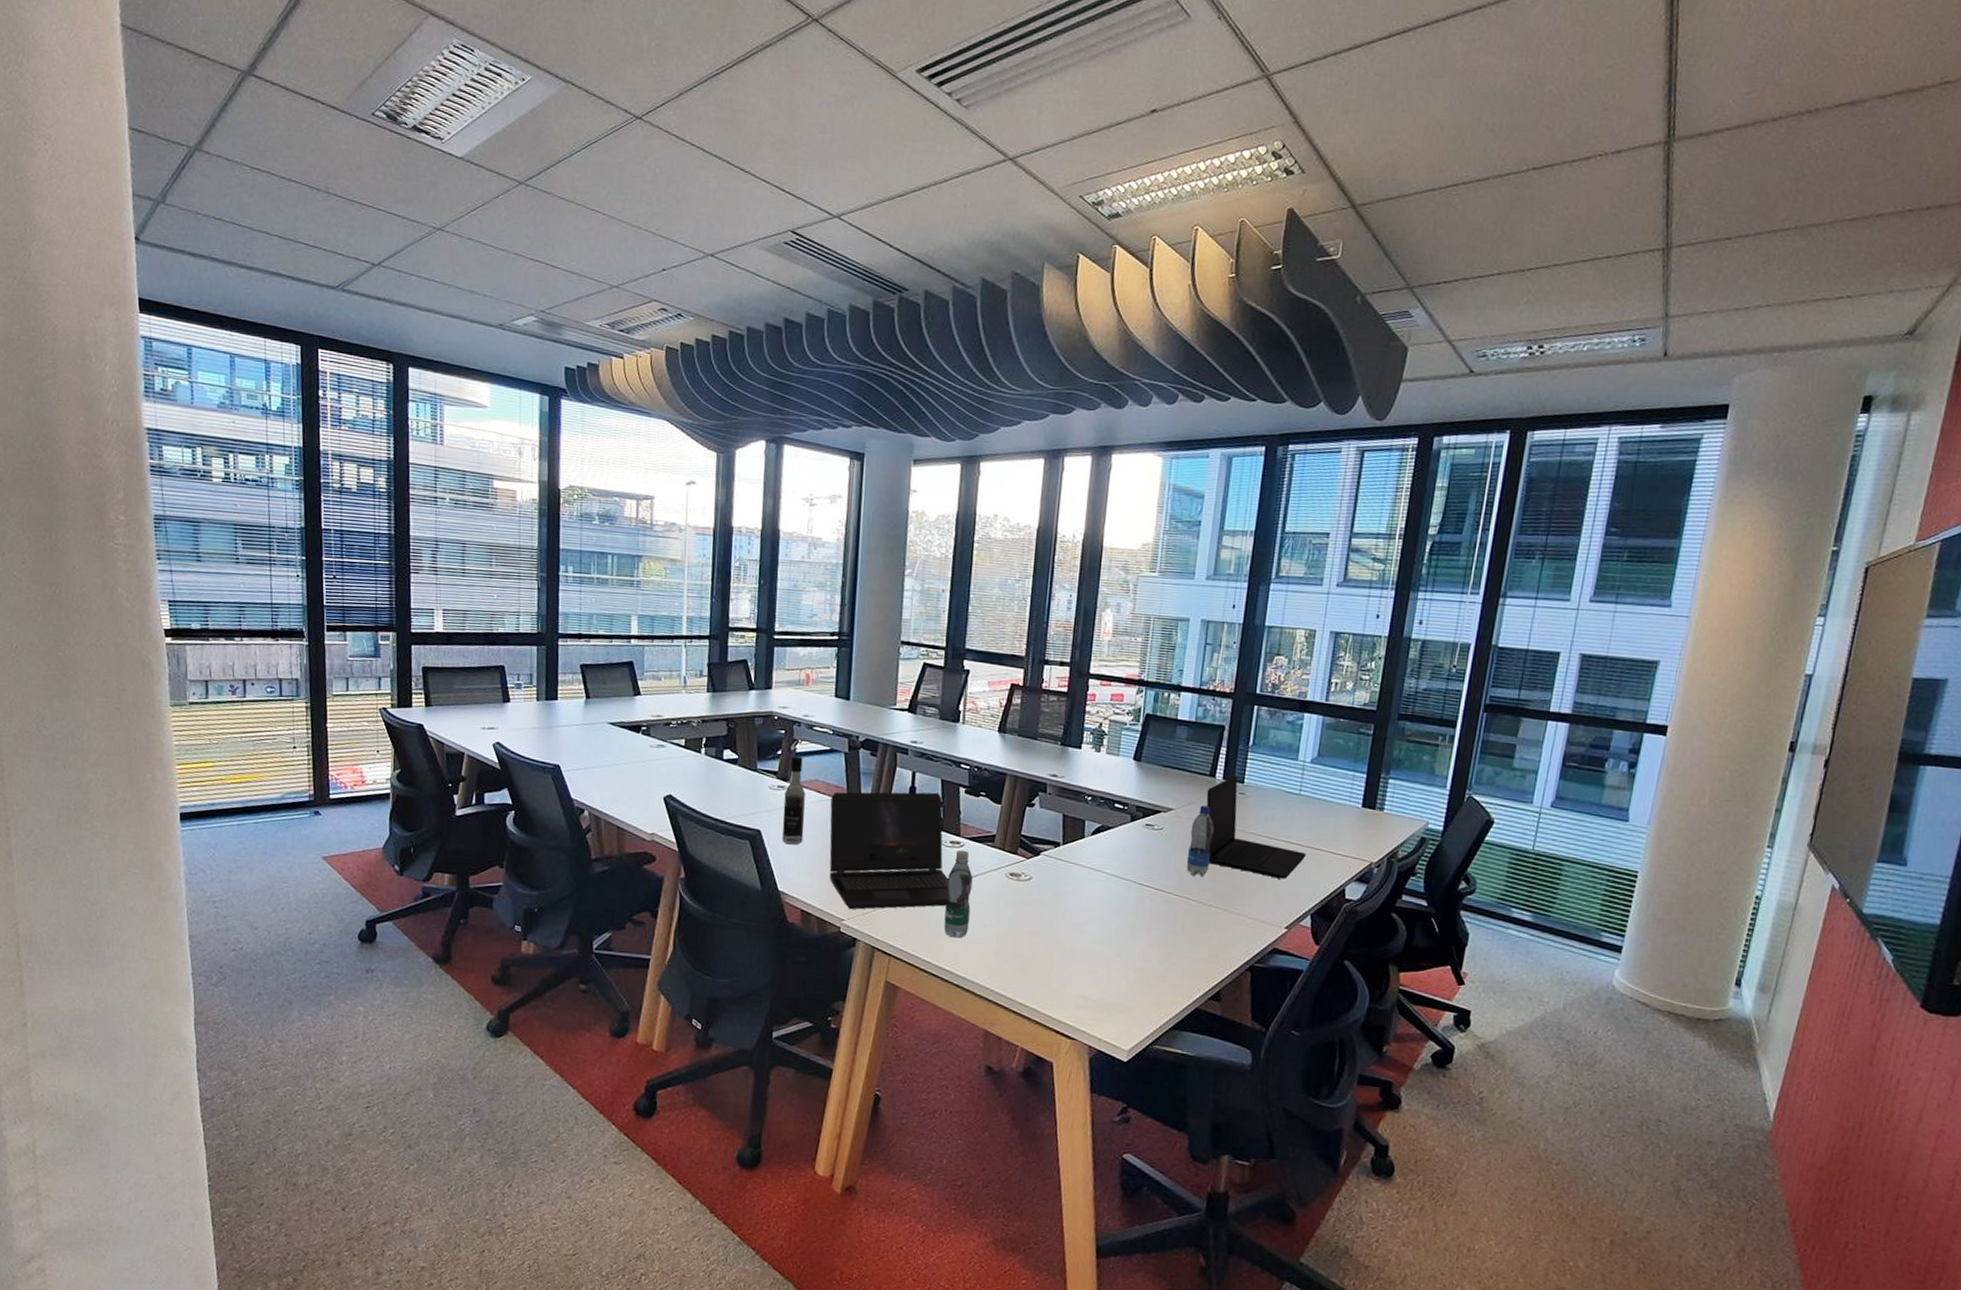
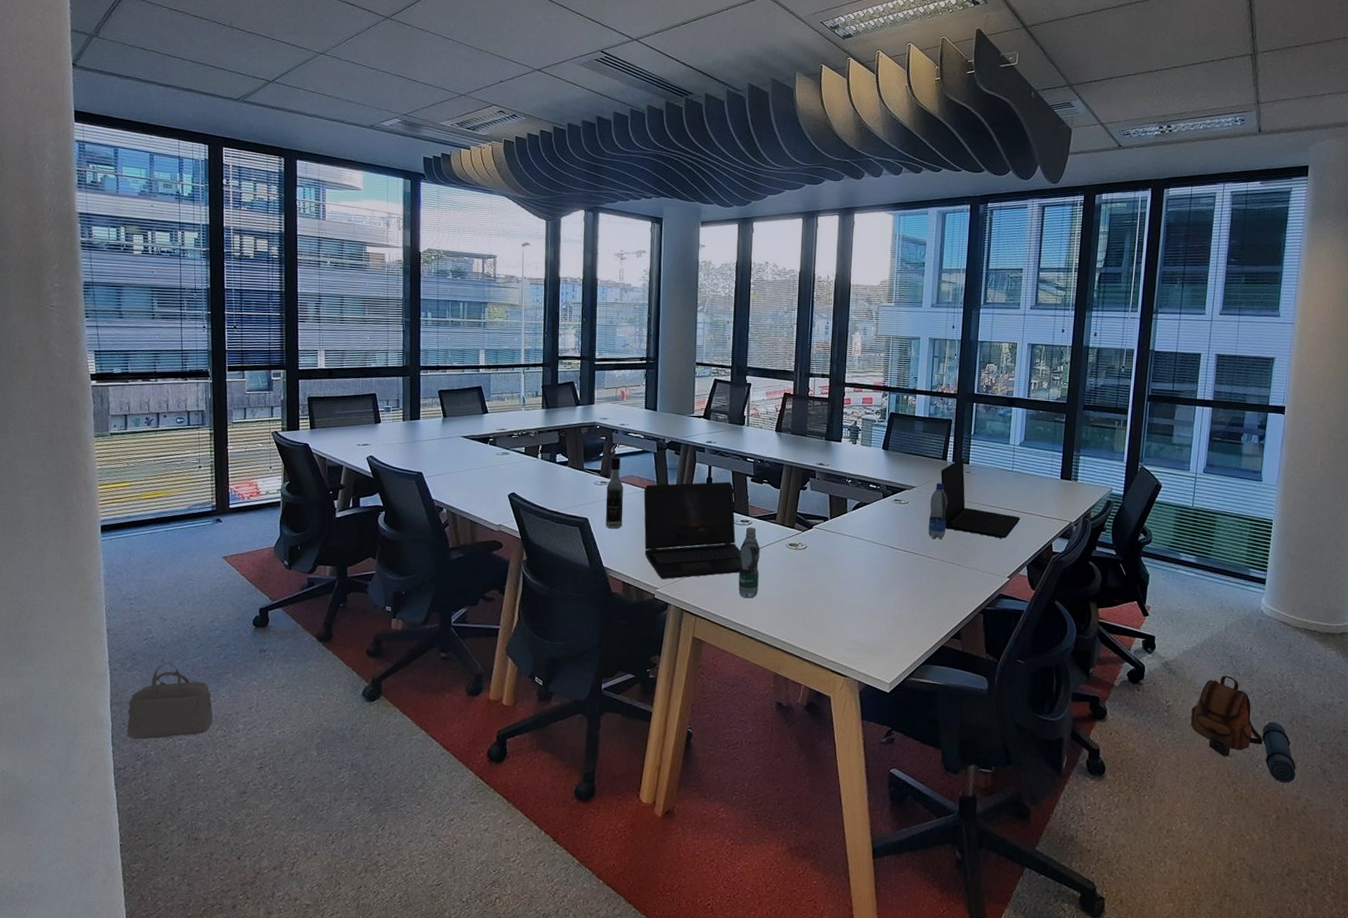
handbag: none [214,978,313,1066] -> present [127,662,213,739]
backpack: none [1508,1064,1642,1201] -> present [1191,675,1296,783]

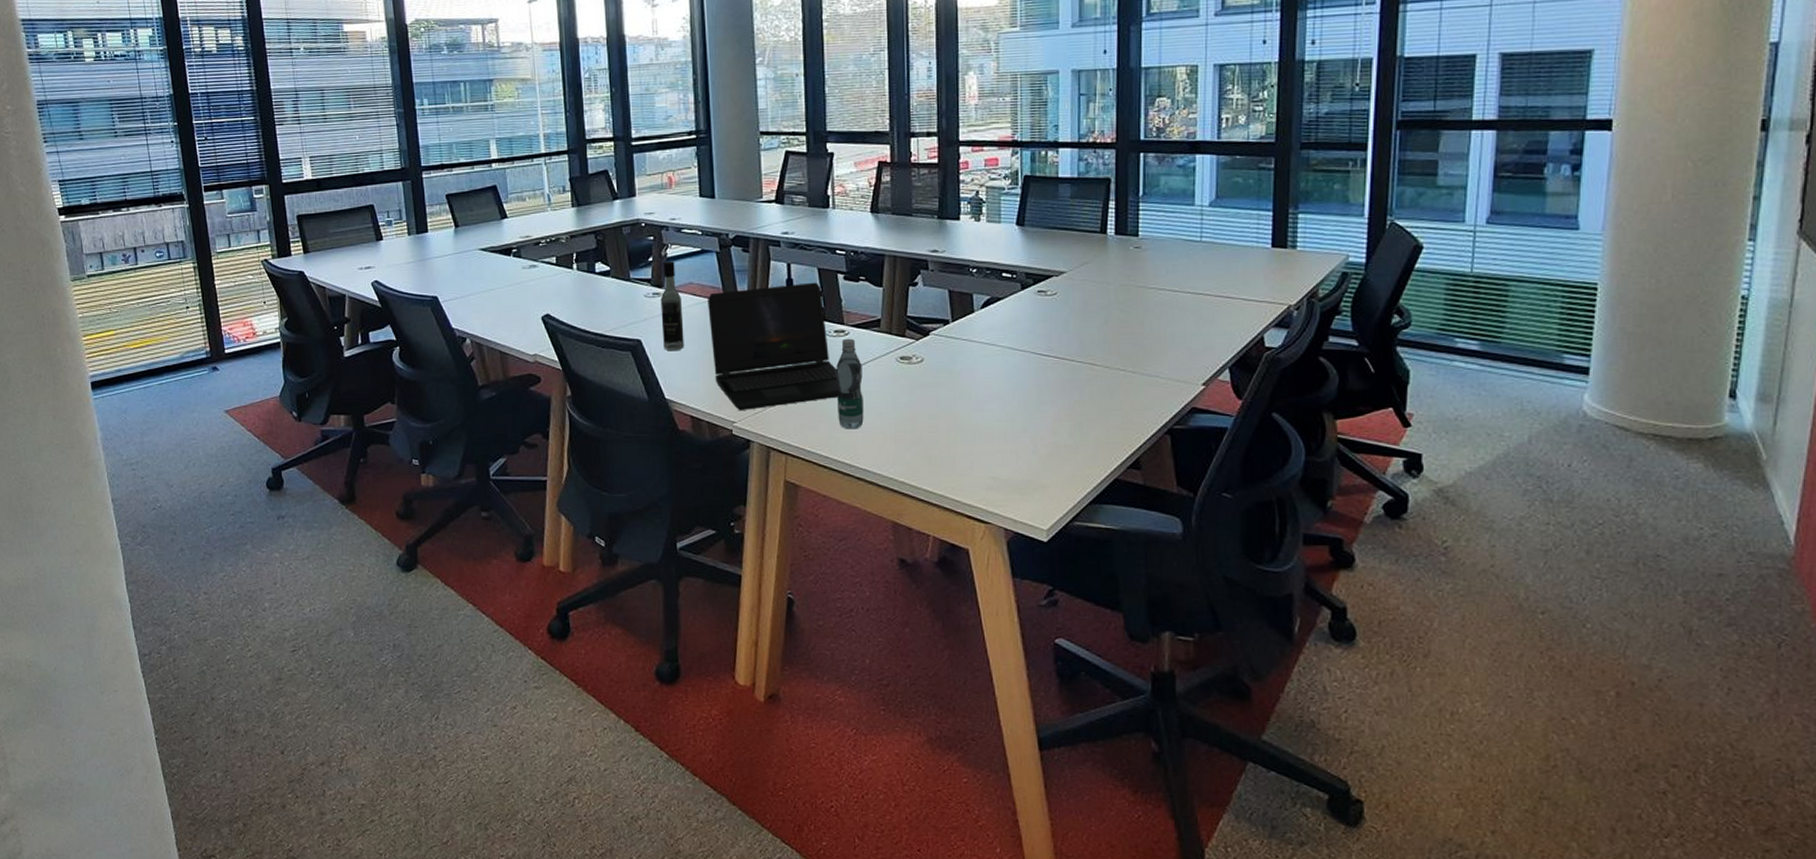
handbag: present [127,662,213,739] -> none [145,534,237,622]
bottle: present [928,483,948,540] -> none [1086,264,1112,340]
laptop: present [940,458,1020,539] -> none [1099,228,1216,333]
backpack: present [1191,675,1296,783] -> none [1480,503,1645,647]

